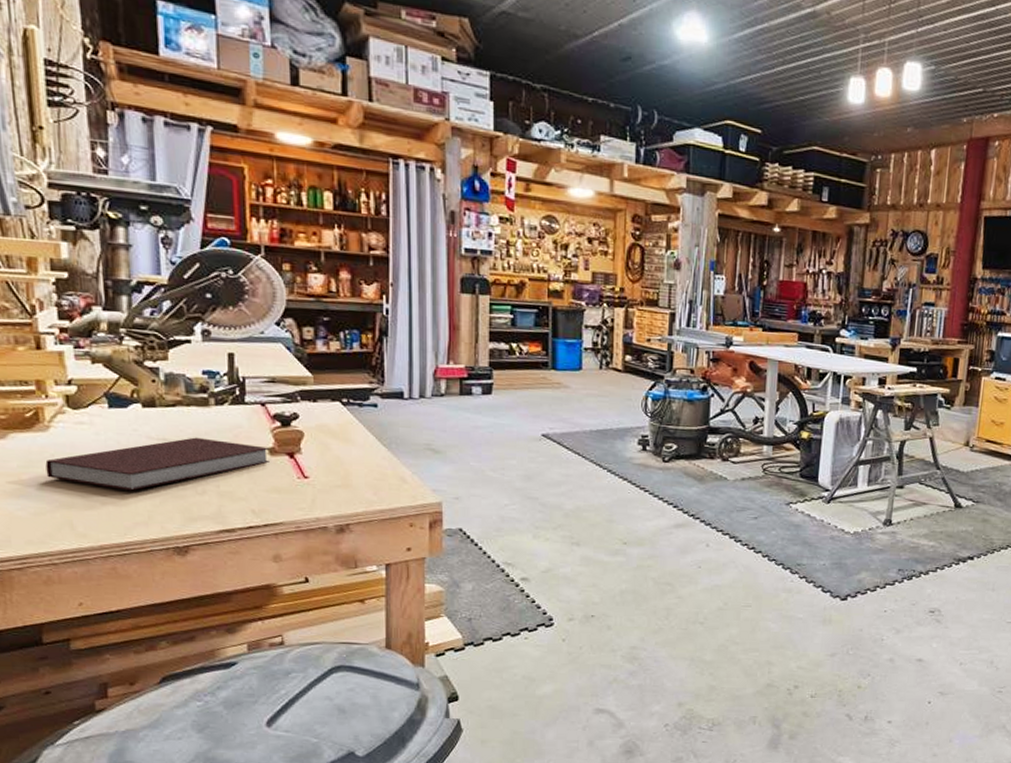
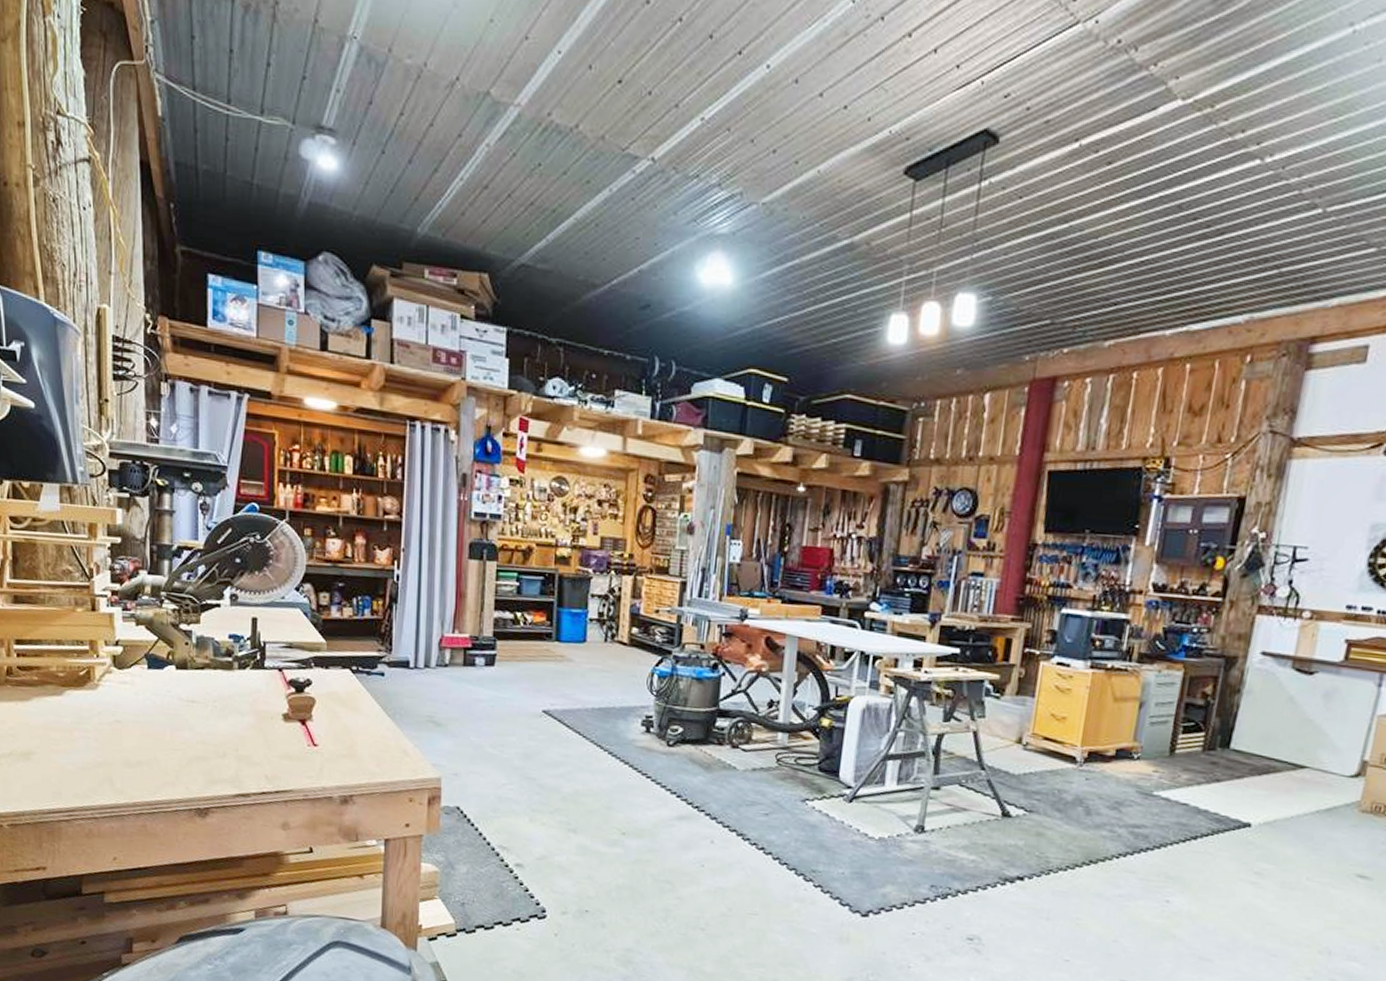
notebook: present [45,437,271,491] -> none [93,700,285,751]

